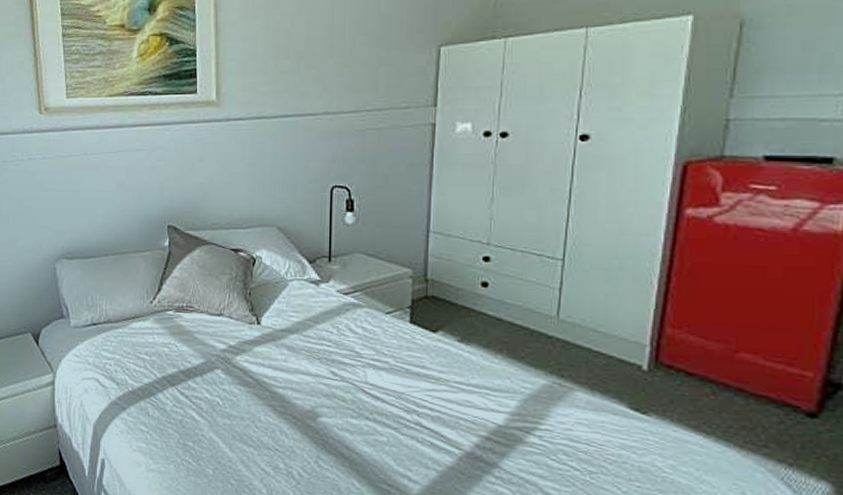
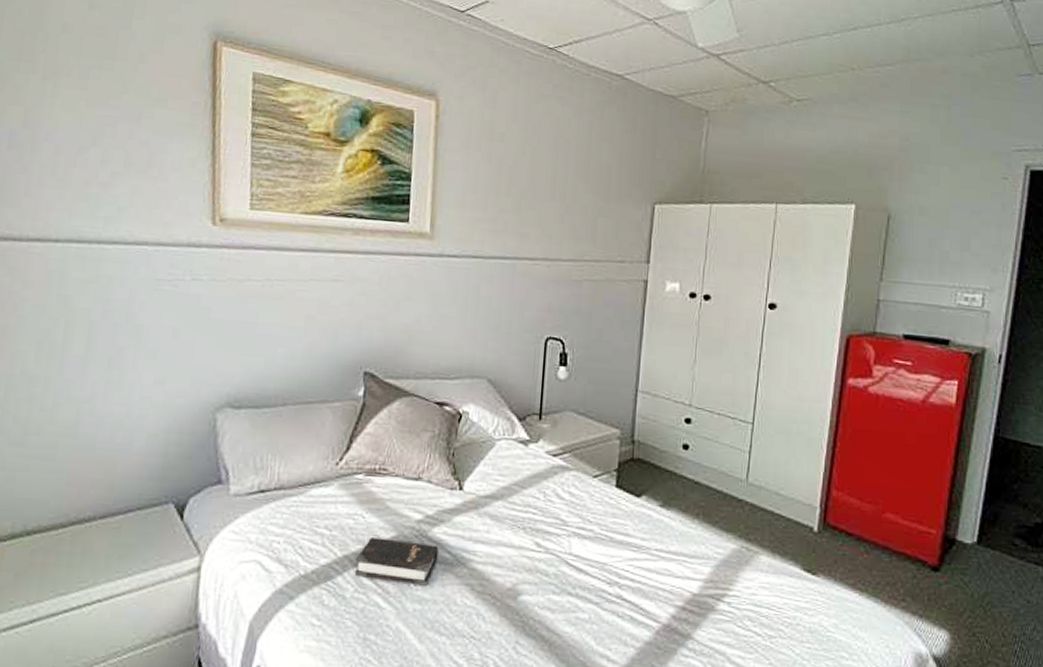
hardback book: none [172,363,242,405] -> present [354,537,439,586]

